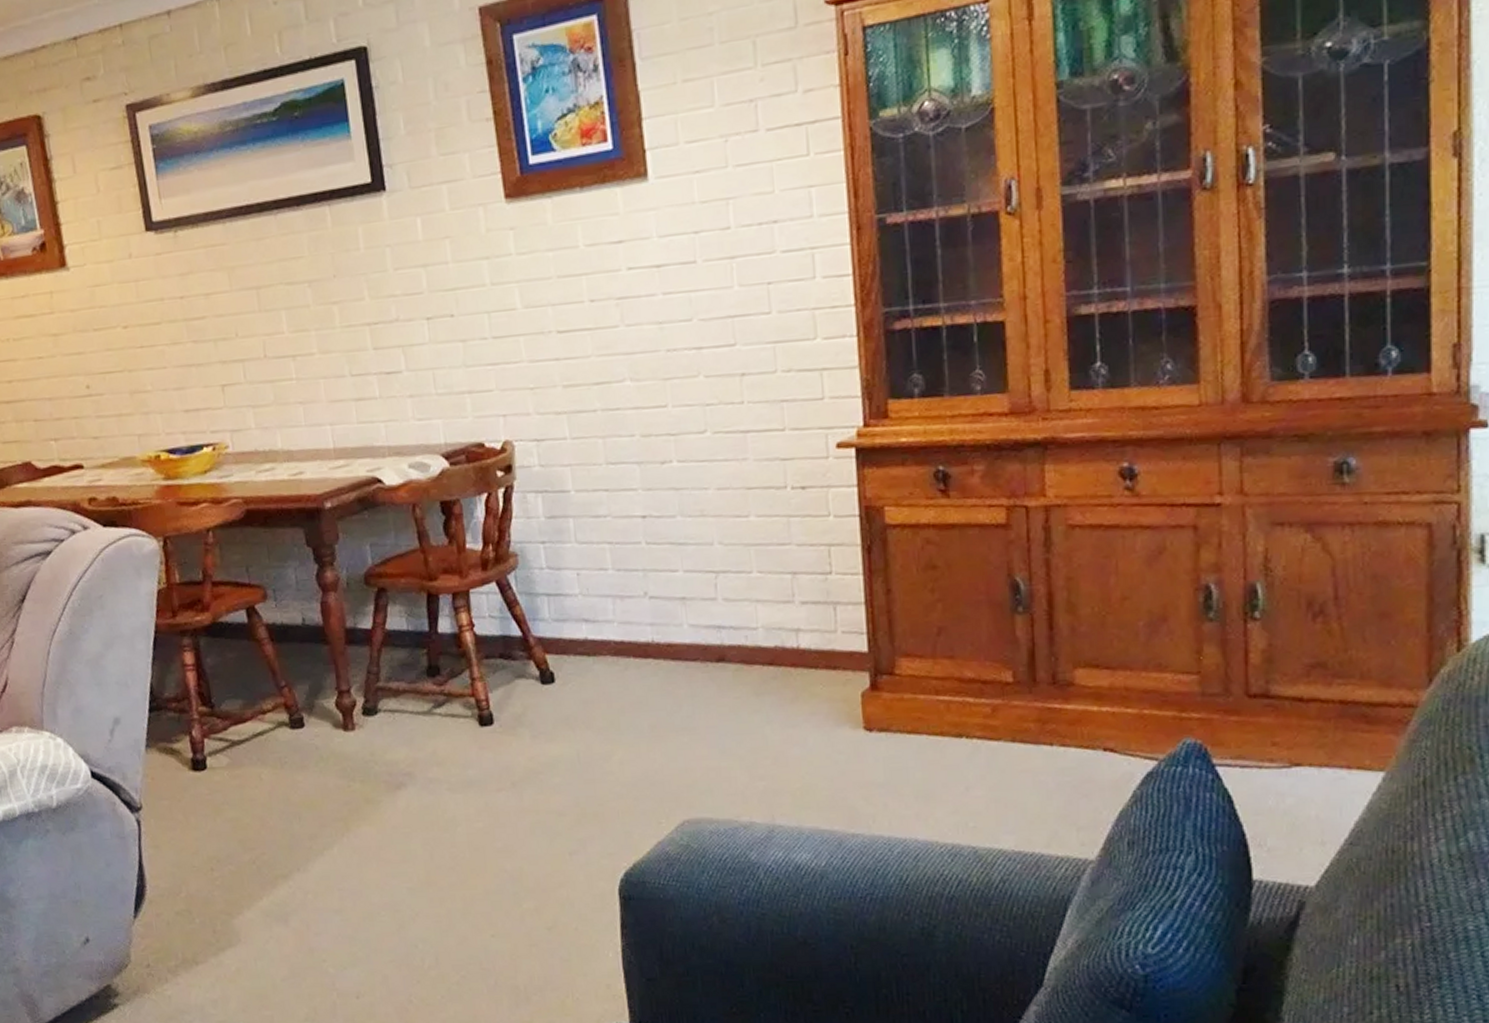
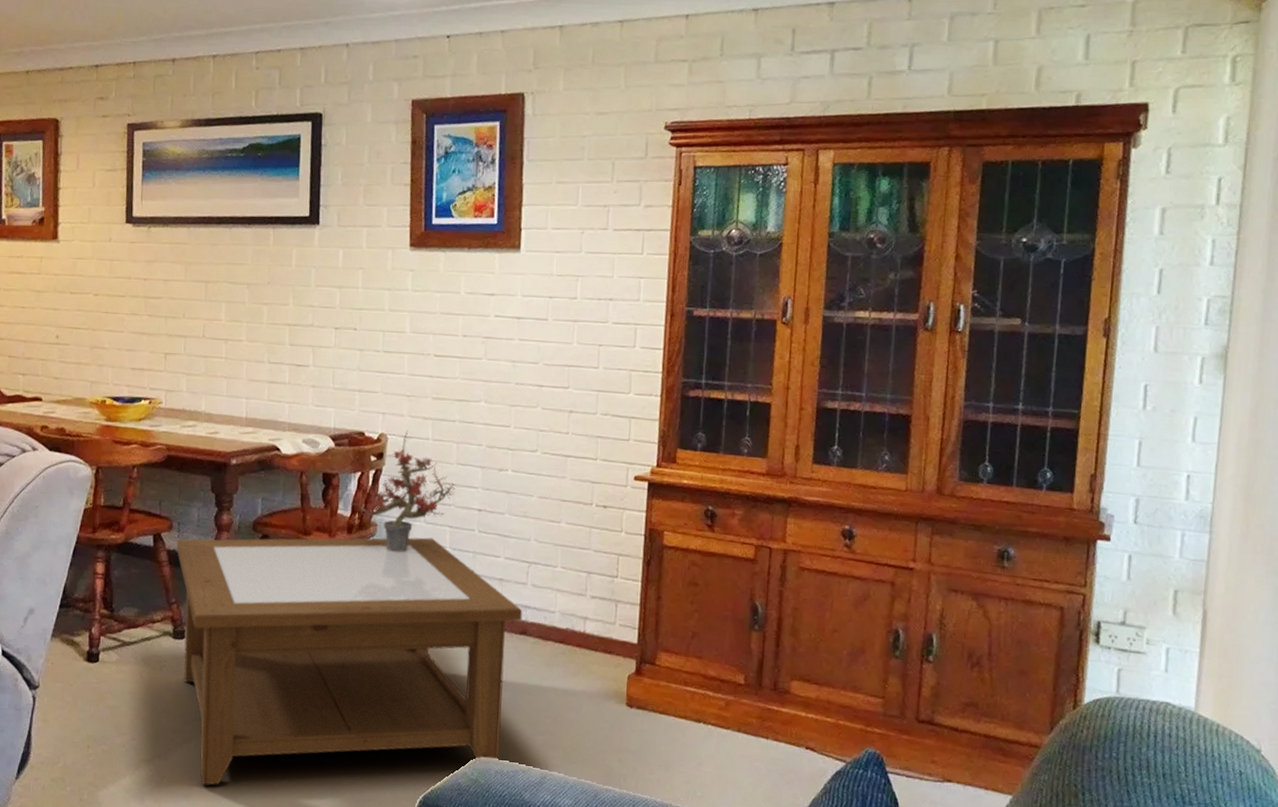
coffee table: none [275,560,717,895] -> present [176,537,523,785]
potted plant: none [480,432,609,585] -> present [350,431,456,552]

